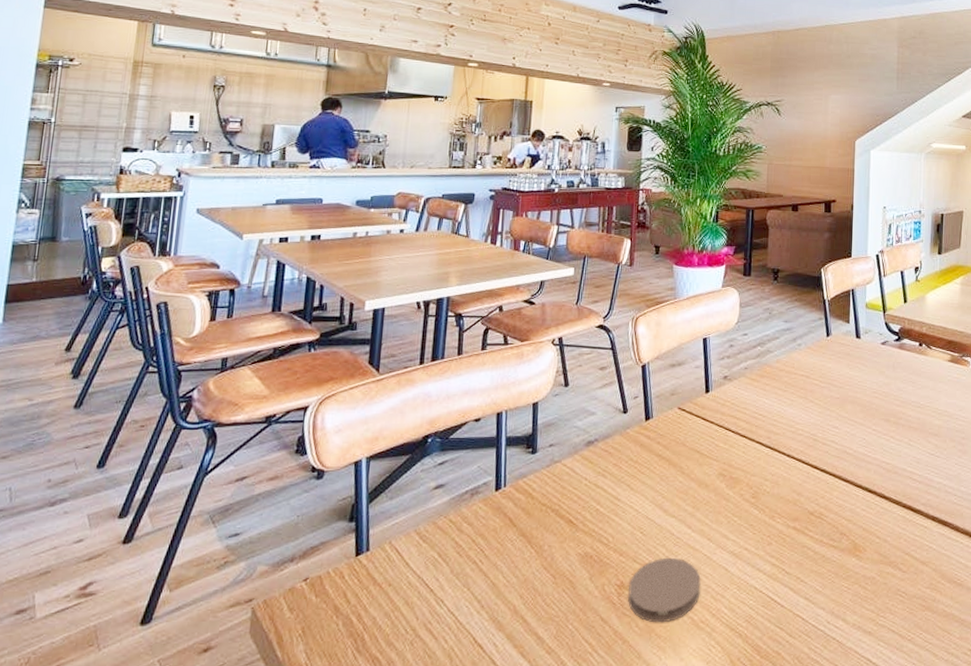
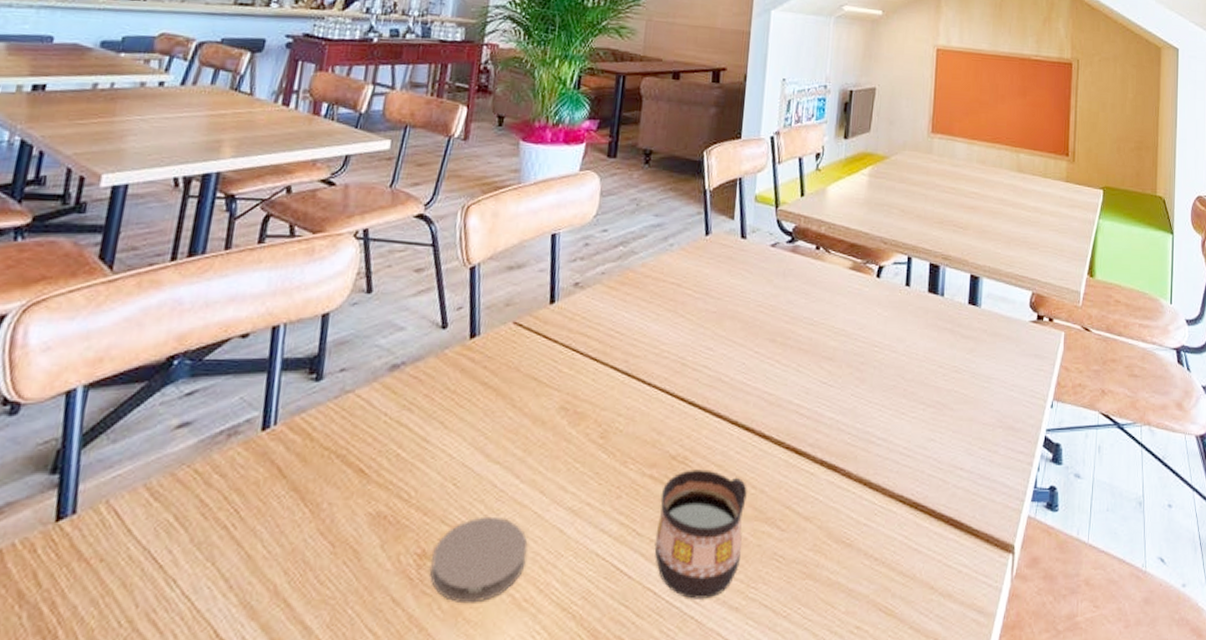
cup: none [800,523,873,624] -> present [654,469,747,599]

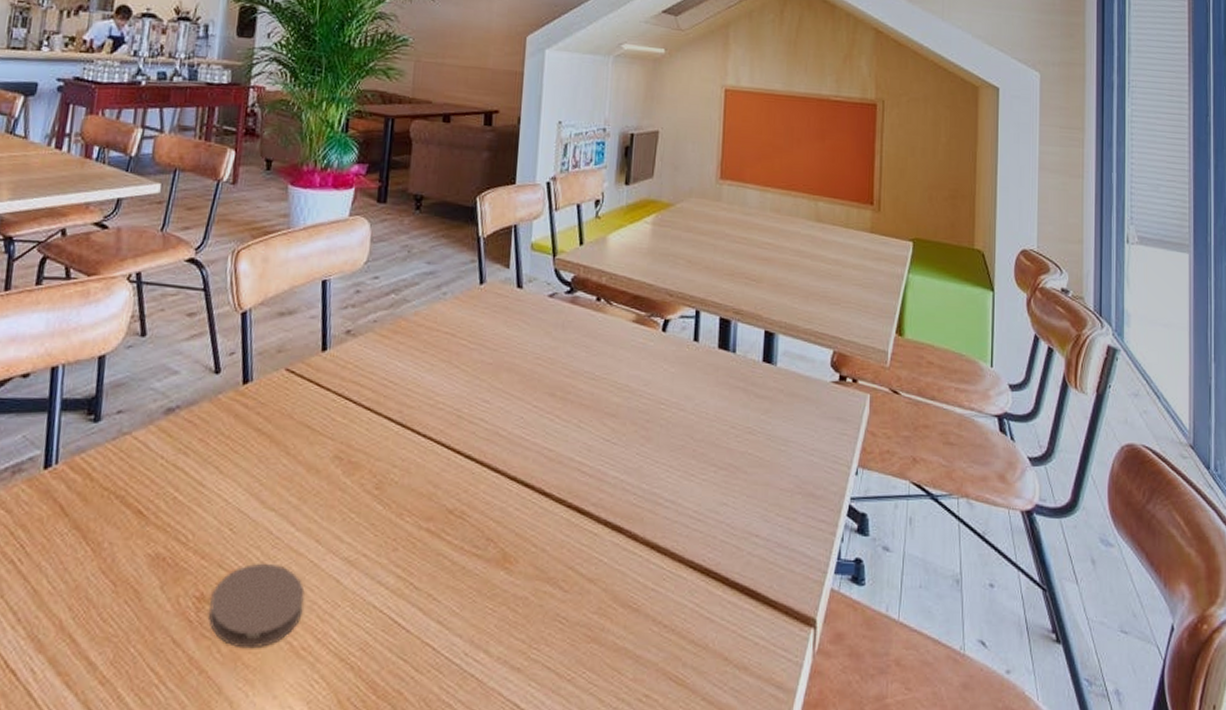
cup: present [654,469,747,599] -> none [432,525,528,657]

